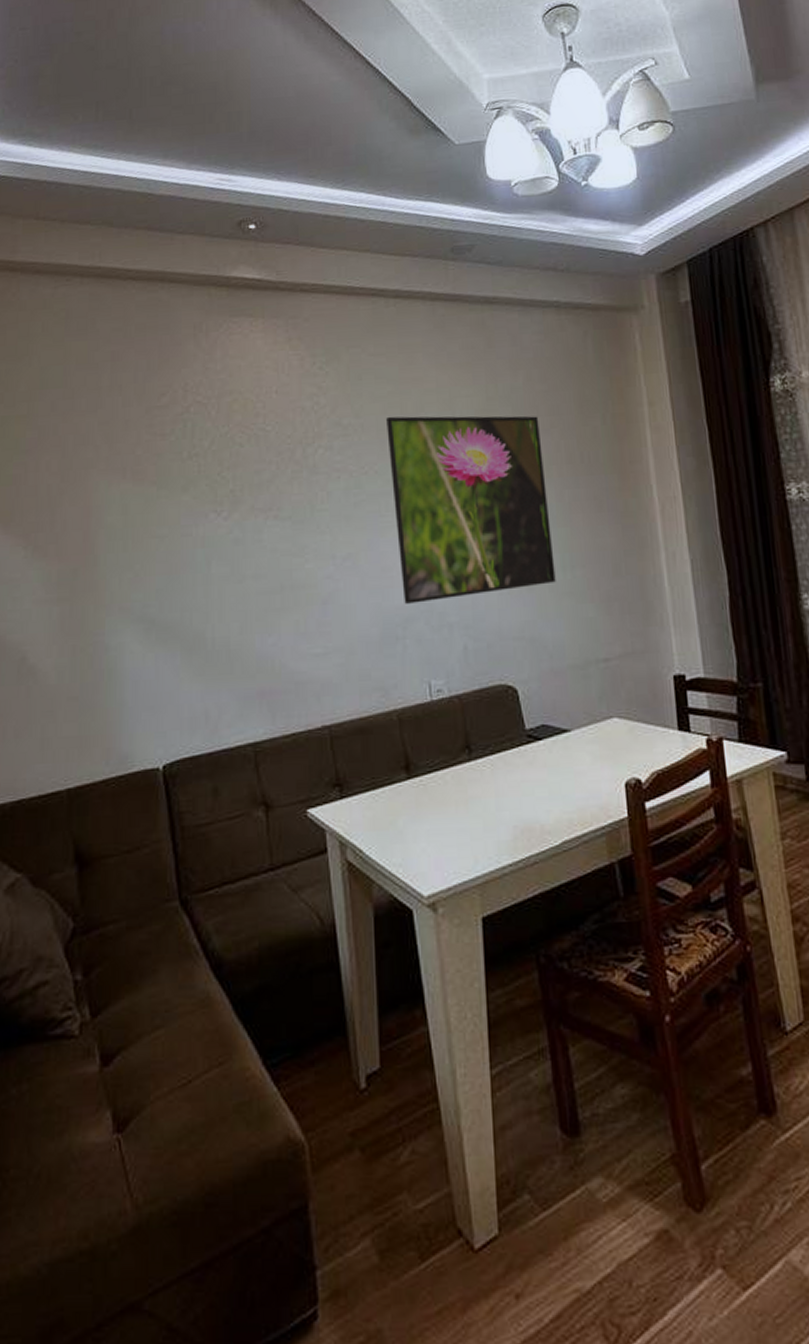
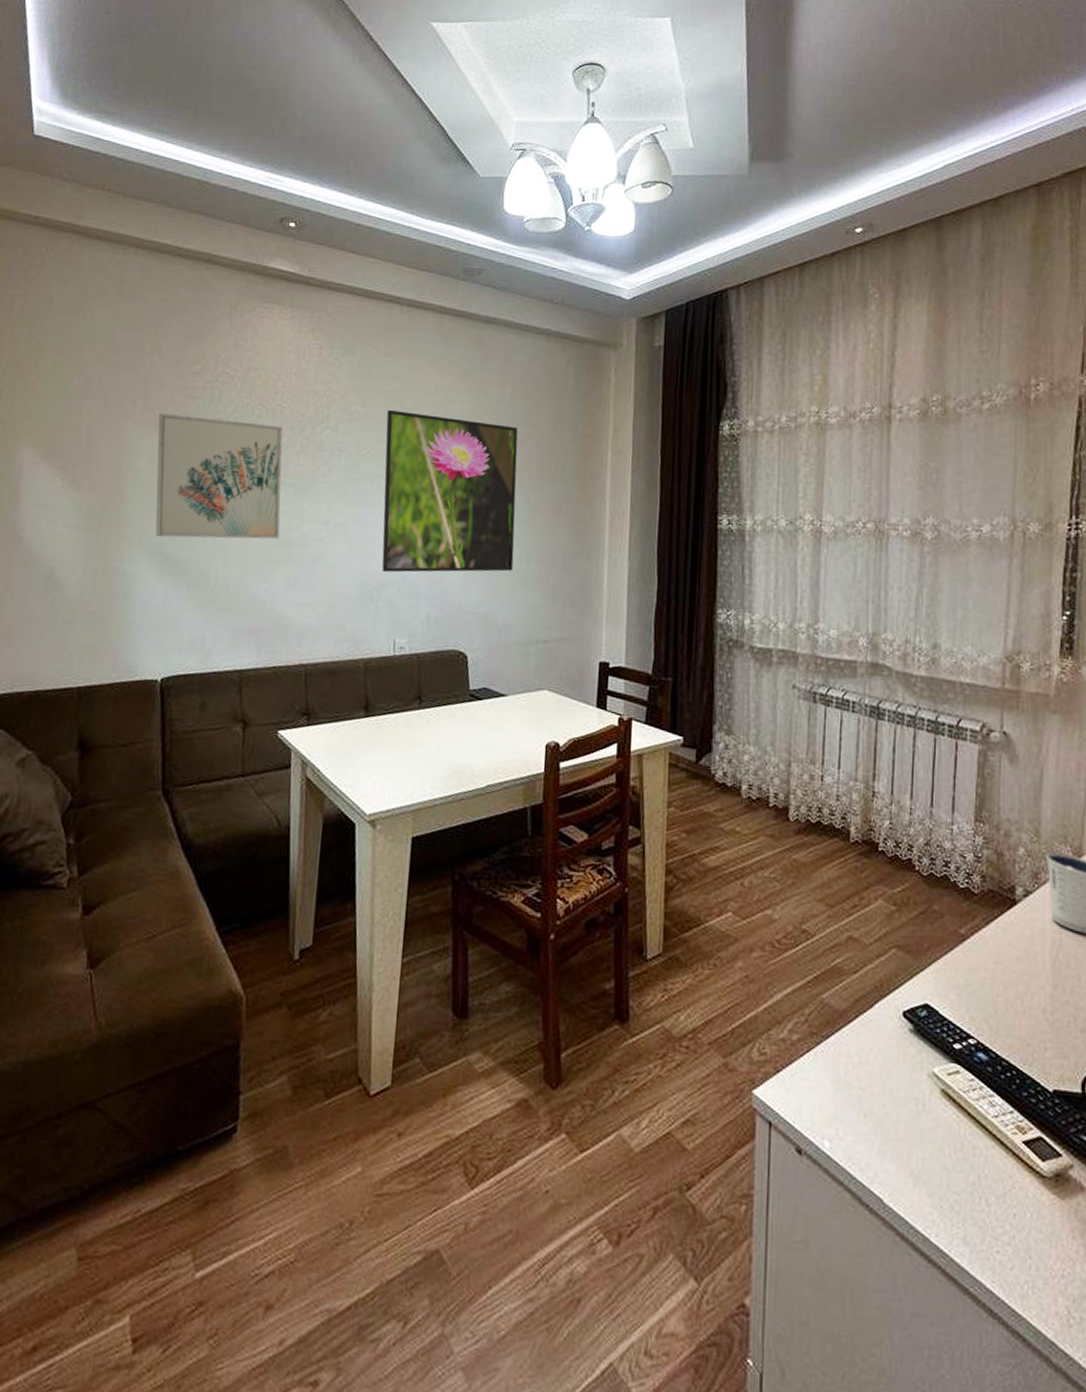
wall art: none [126,453,280,599] -> present [155,413,283,540]

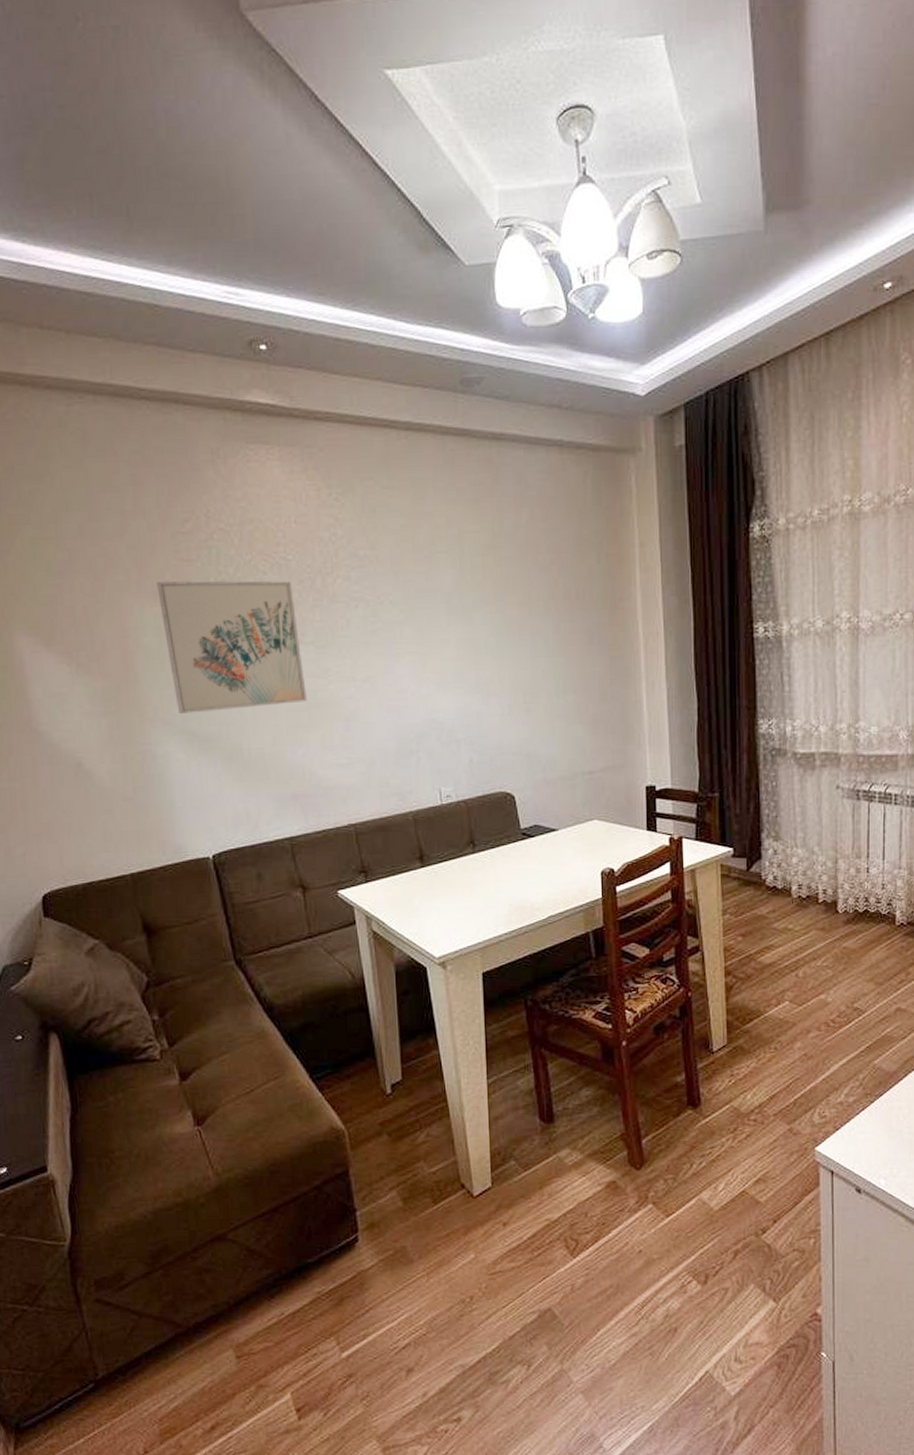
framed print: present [382,409,518,573] -> none [400,549,550,722]

